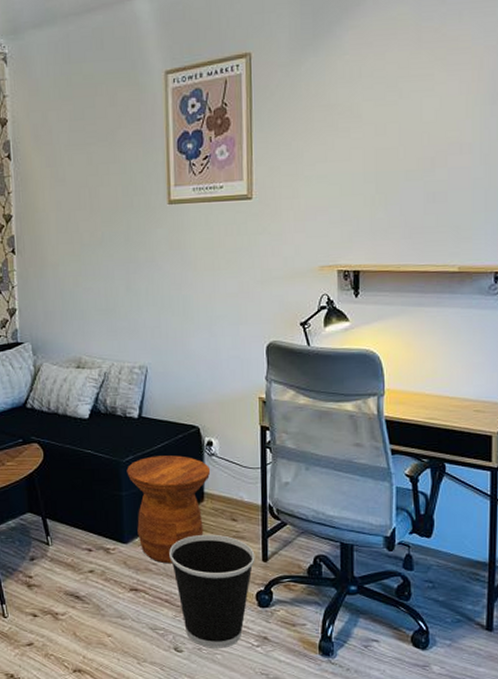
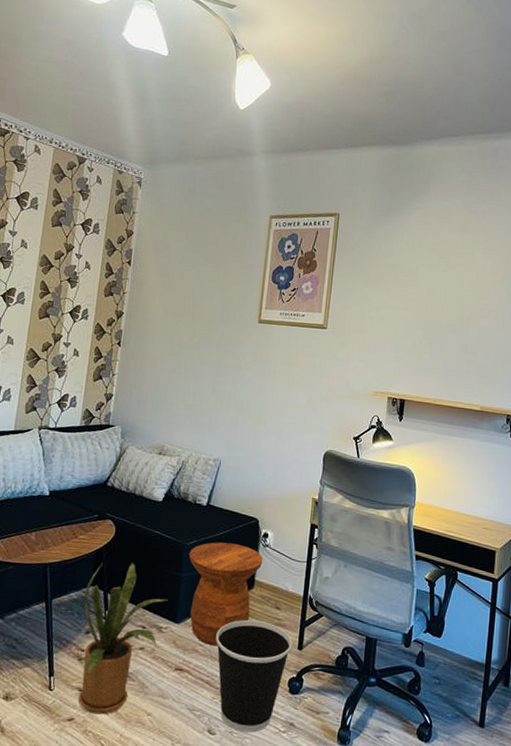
house plant: none [22,485,112,638] -> present [78,562,168,715]

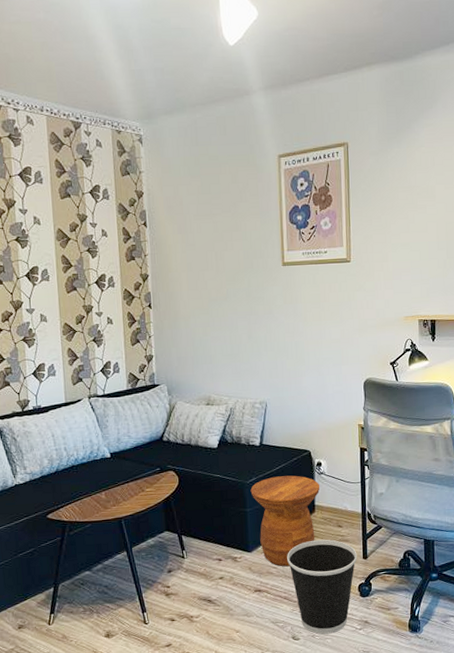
house plant: present [78,562,168,715] -> none [160,505,238,638]

